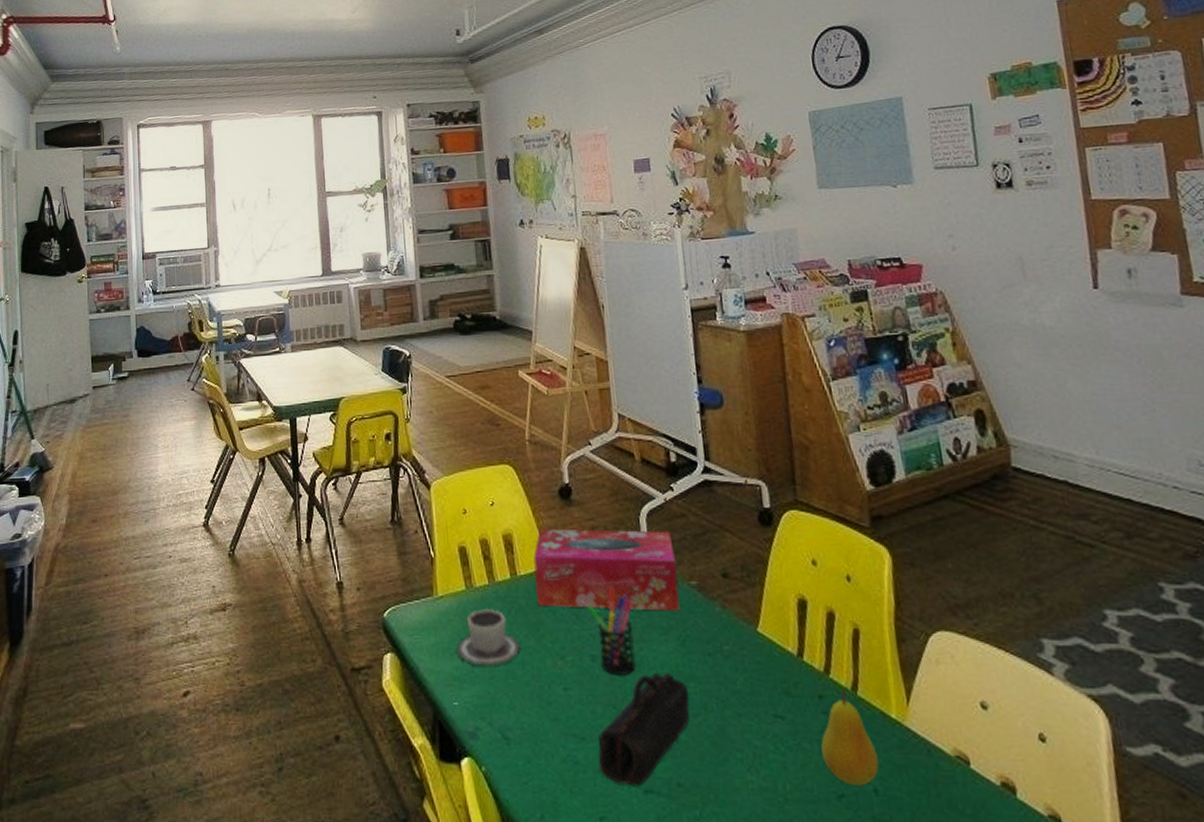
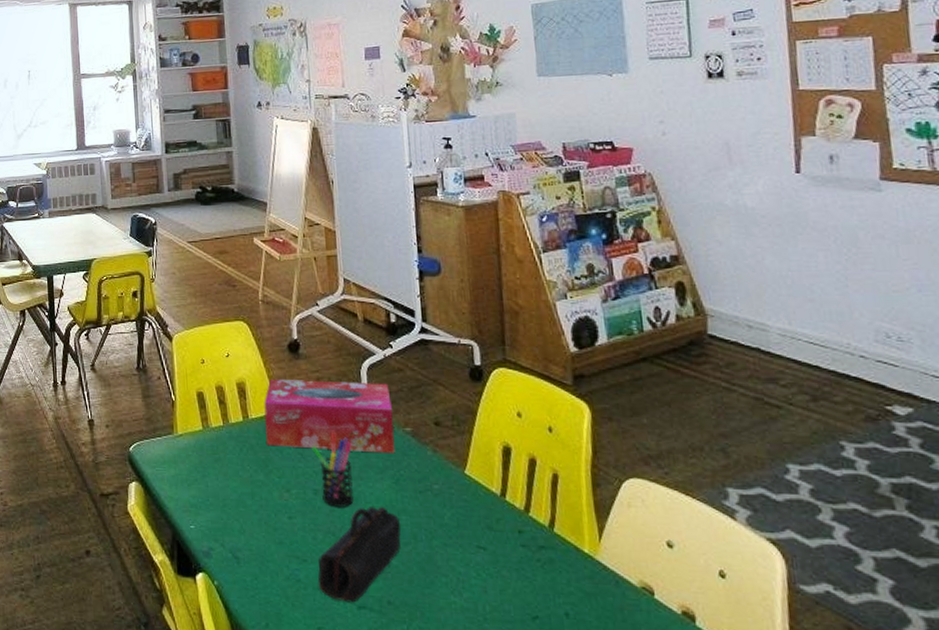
cup: present [456,609,520,666] -> none [194,447,250,496]
fruit: present [821,691,879,786] -> none [519,528,571,610]

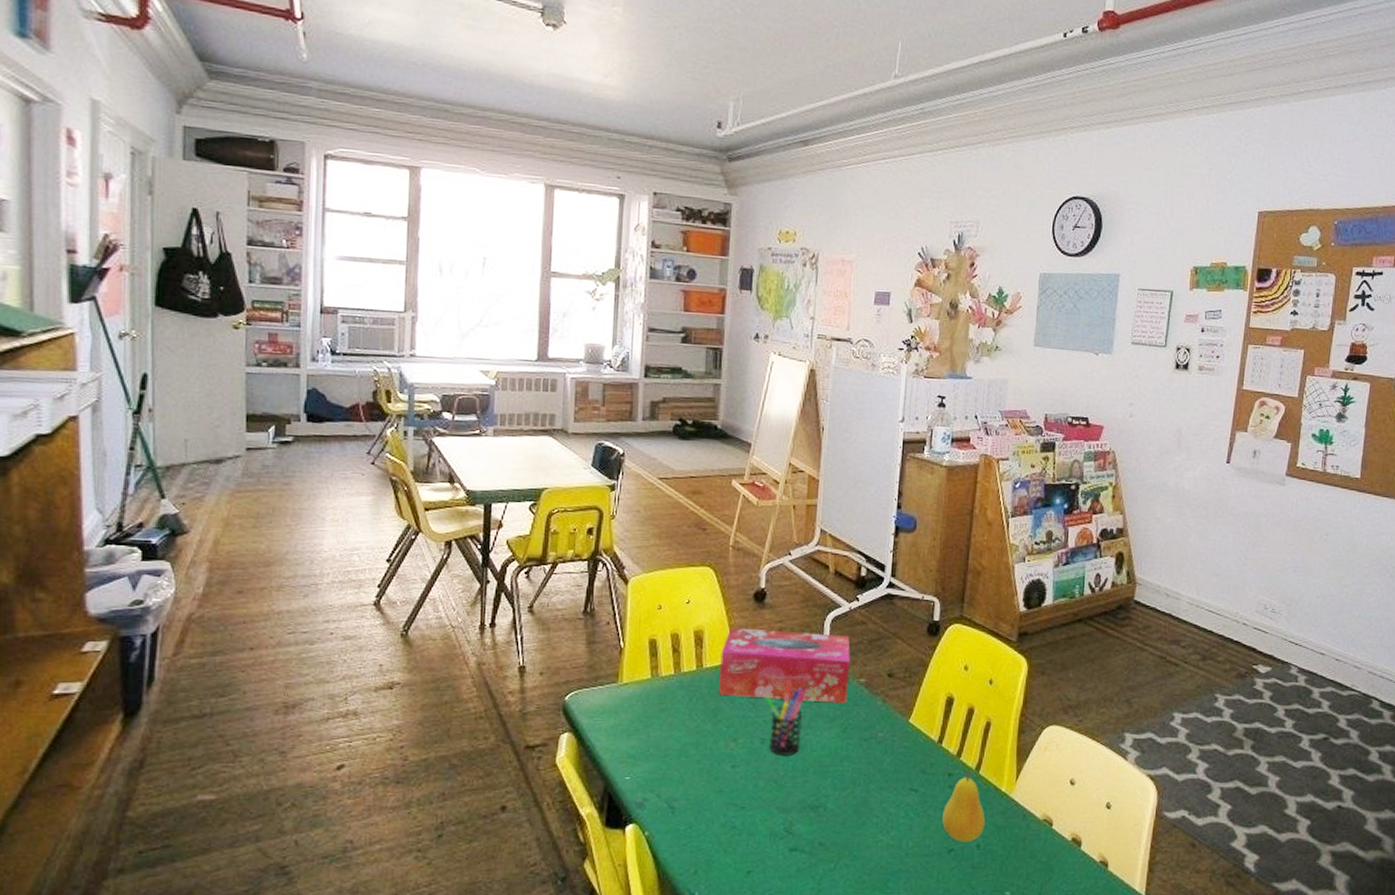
pencil case: present [317,507,401,603] -> none [753,754,843,846]
fruit: none [519,528,571,610] -> present [942,771,985,842]

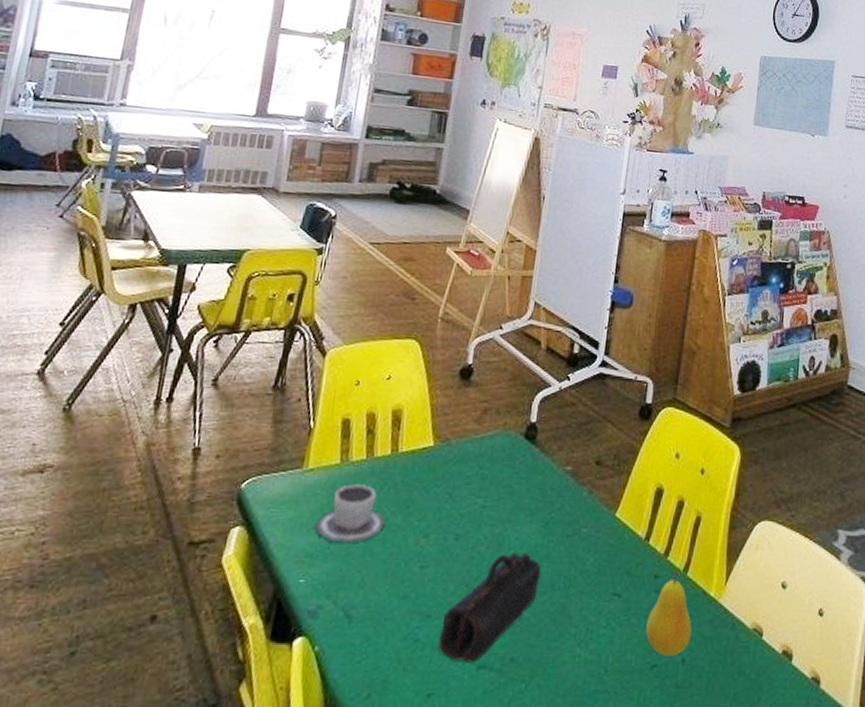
cup: none [635,696,697,746] -> present [315,484,385,543]
tissue box: present [719,627,850,704] -> none [413,407,558,494]
pencil case: none [753,754,843,846] -> present [437,553,541,663]
pen holder: present [765,681,806,755] -> none [463,469,508,554]

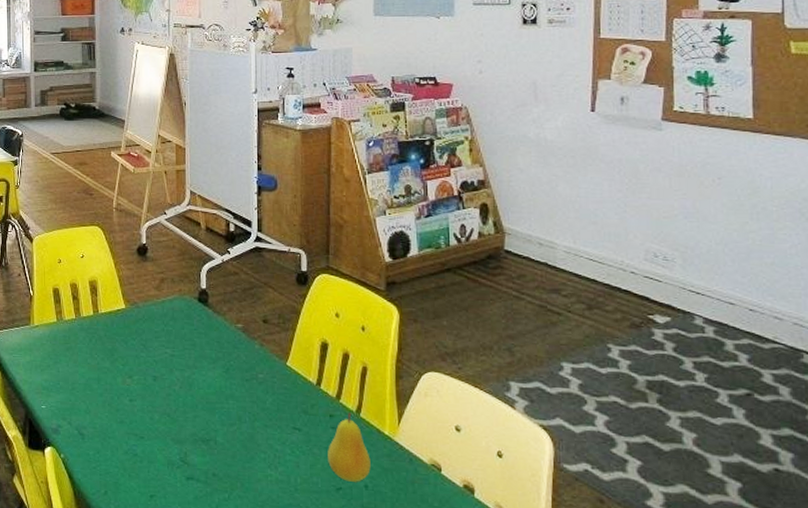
cup: present [315,484,385,543] -> none [47,337,97,380]
pencil case: present [437,553,541,663] -> none [152,392,229,475]

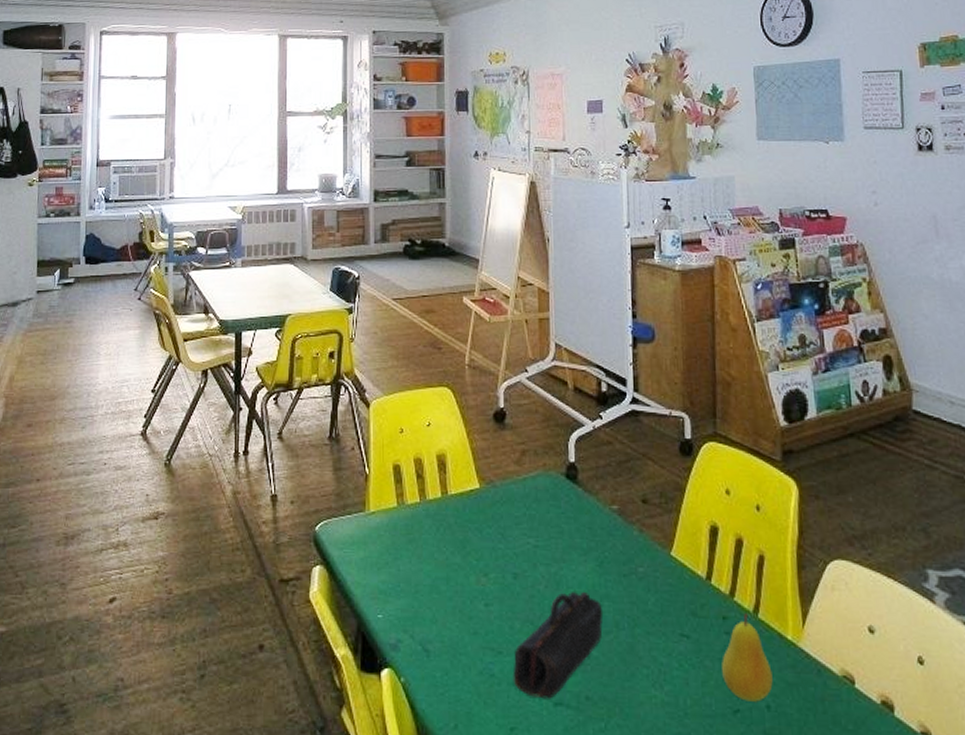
pencil case: none [152,392,229,475] -> present [513,592,604,699]

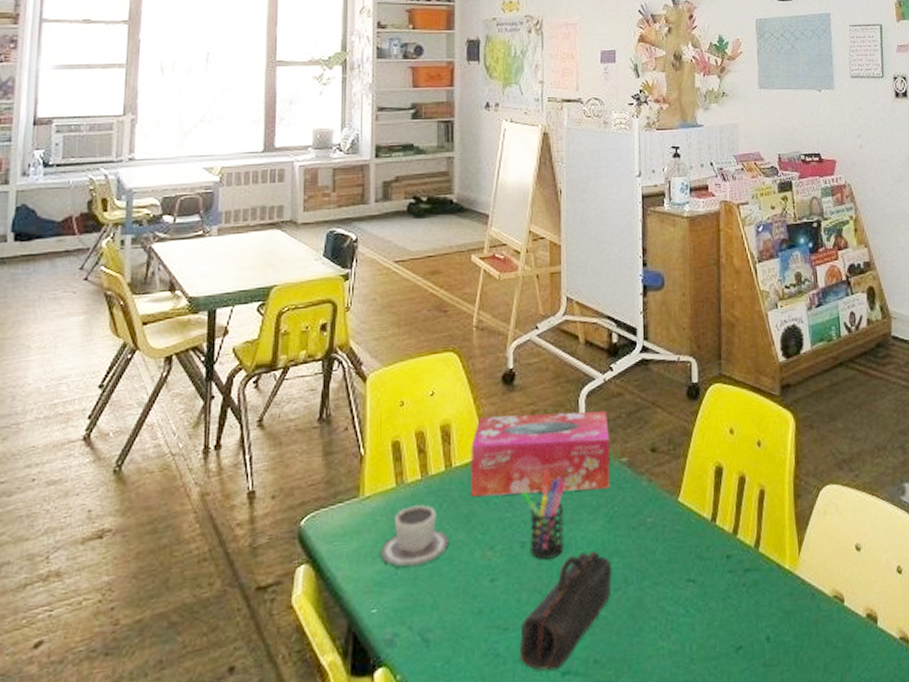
cup: none [384,526,446,581] -> present [380,505,449,567]
tissue box: none [465,450,601,534] -> present [471,410,610,497]
pen holder: none [514,509,556,593] -> present [522,471,566,560]
fruit: present [722,614,773,702] -> none [725,549,772,637]

